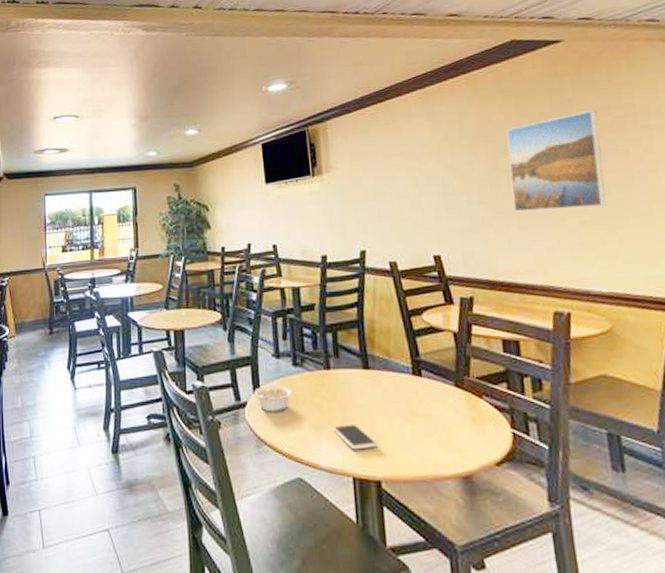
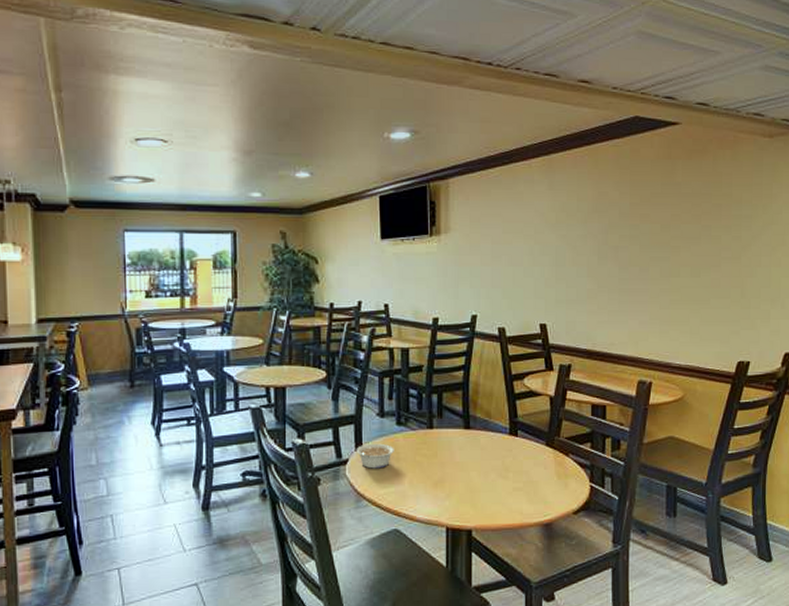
smartphone: present [333,425,377,450] -> none [431,480,471,503]
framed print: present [506,109,606,212] -> none [617,195,699,287]

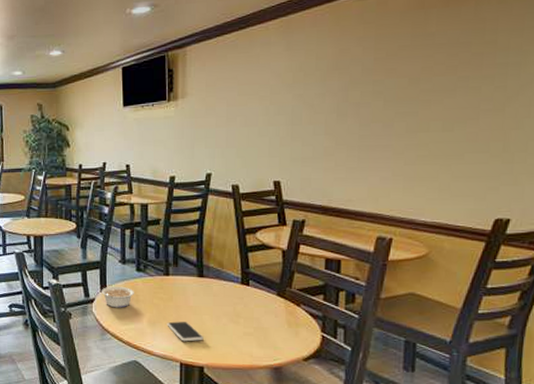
smartphone: none [431,480,471,503] -> present [167,321,204,342]

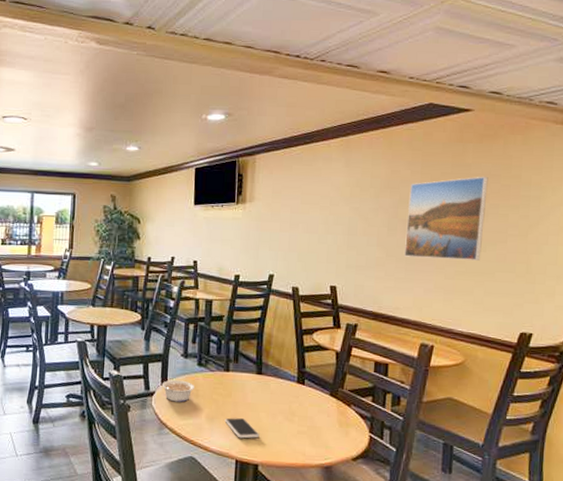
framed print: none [357,45,456,144] -> present [404,176,488,261]

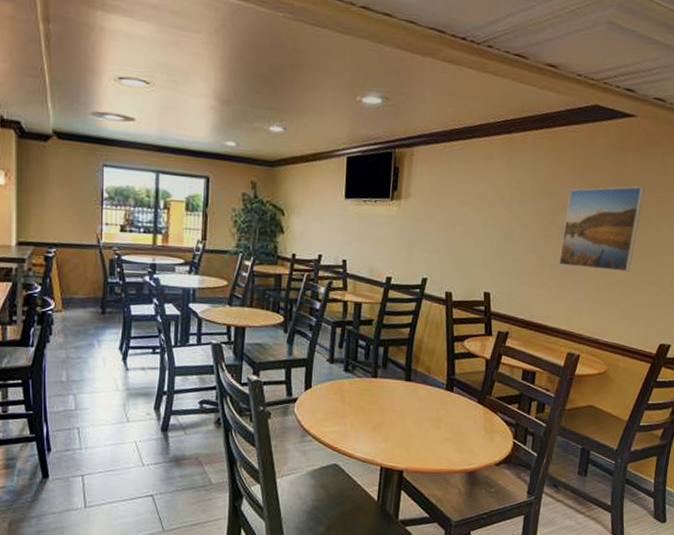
legume: present [161,379,194,403] -> none [305,385,340,409]
smartphone: present [224,418,260,439] -> none [370,425,406,446]

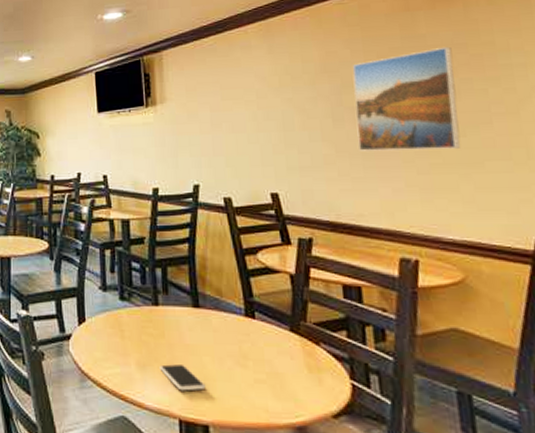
smartphone: none [370,425,406,446] -> present [159,364,206,391]

